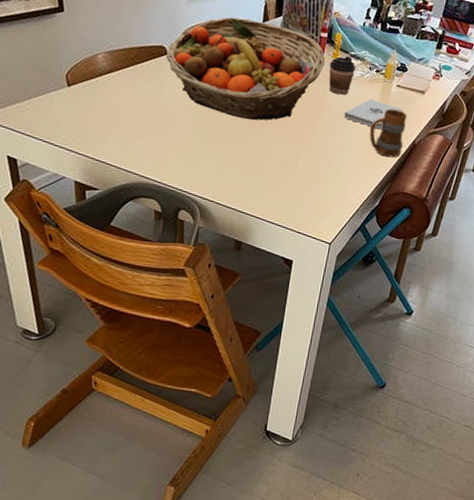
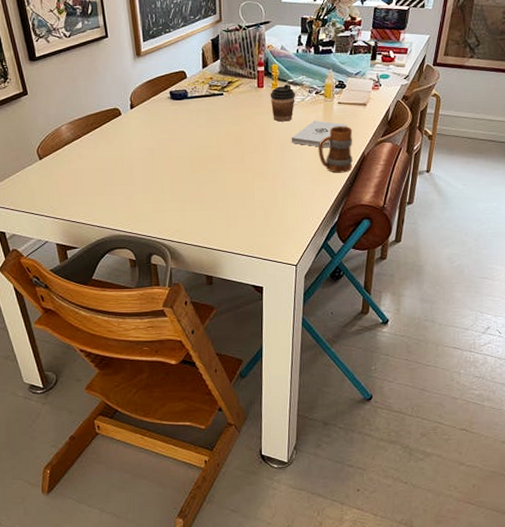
fruit basket: present [166,17,325,121] -> none [121,68,265,161]

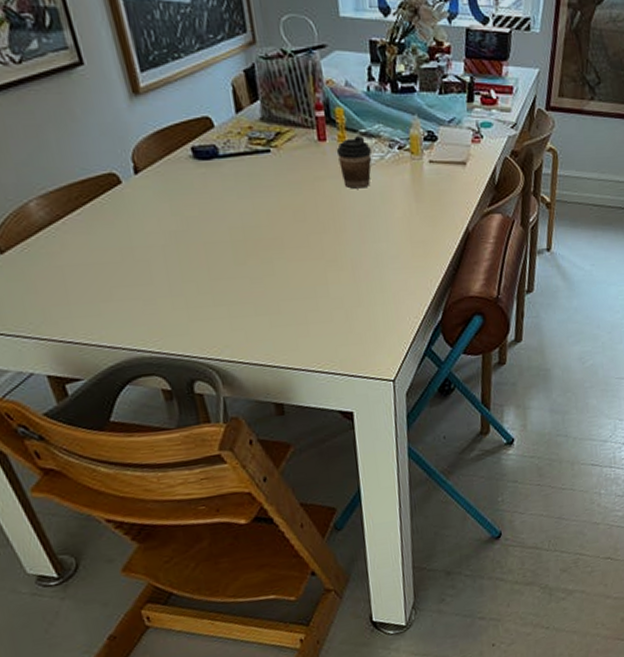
notepad: present [291,120,347,148] -> none [371,186,443,223]
mug: present [318,126,353,173] -> none [408,192,455,257]

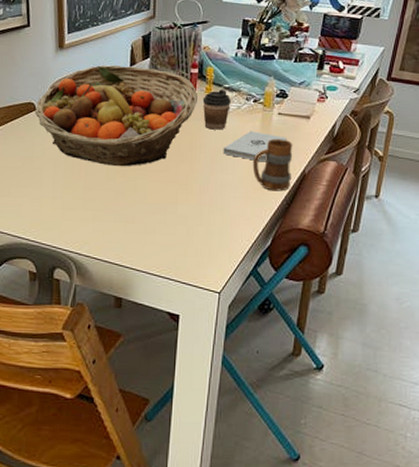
fruit basket: none [120,113,330,248] -> present [35,65,197,167]
notepad: none [371,186,443,223] -> present [223,131,287,162]
mug: none [408,192,455,257] -> present [252,138,293,191]

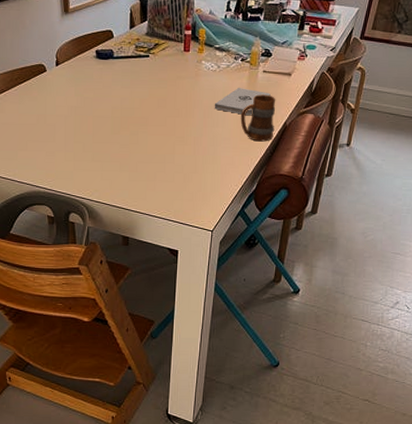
fruit basket: present [35,65,197,167] -> none [46,28,191,122]
coffee cup: present [202,90,231,130] -> none [195,50,221,87]

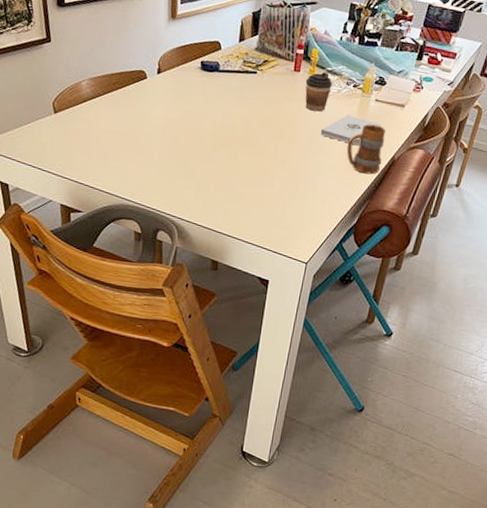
coffee cup: none [195,50,221,87] -> present [305,72,332,112]

